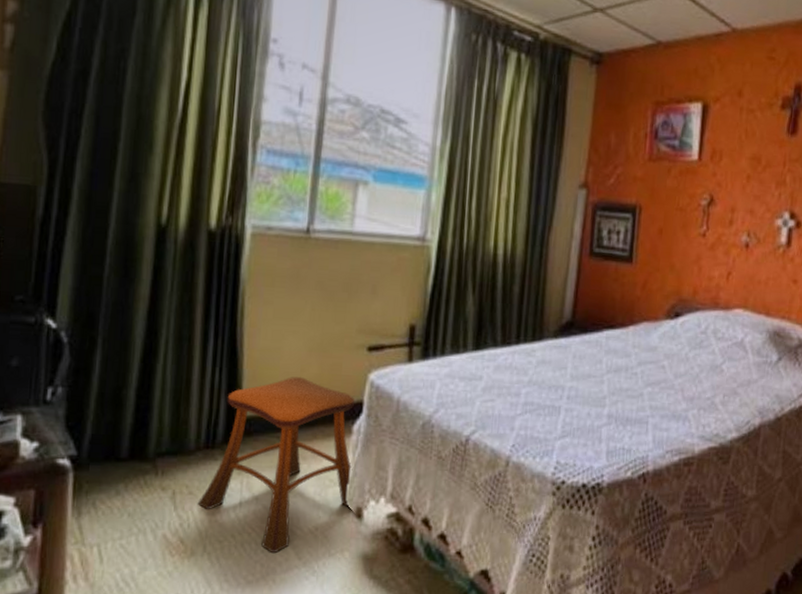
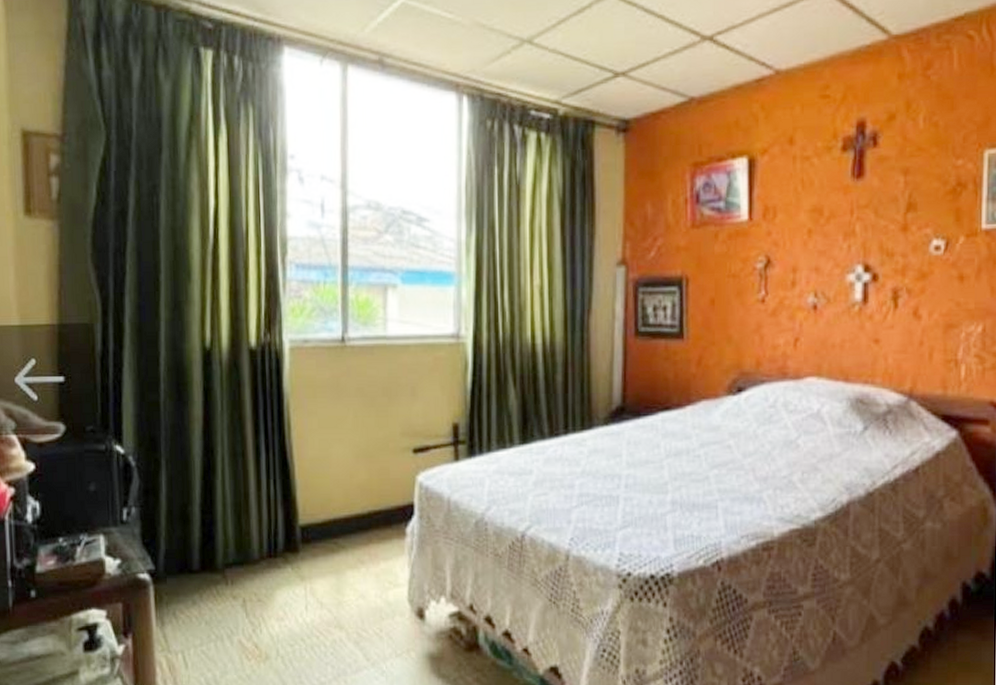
stool: present [197,376,355,554] -> none [266,482,411,656]

